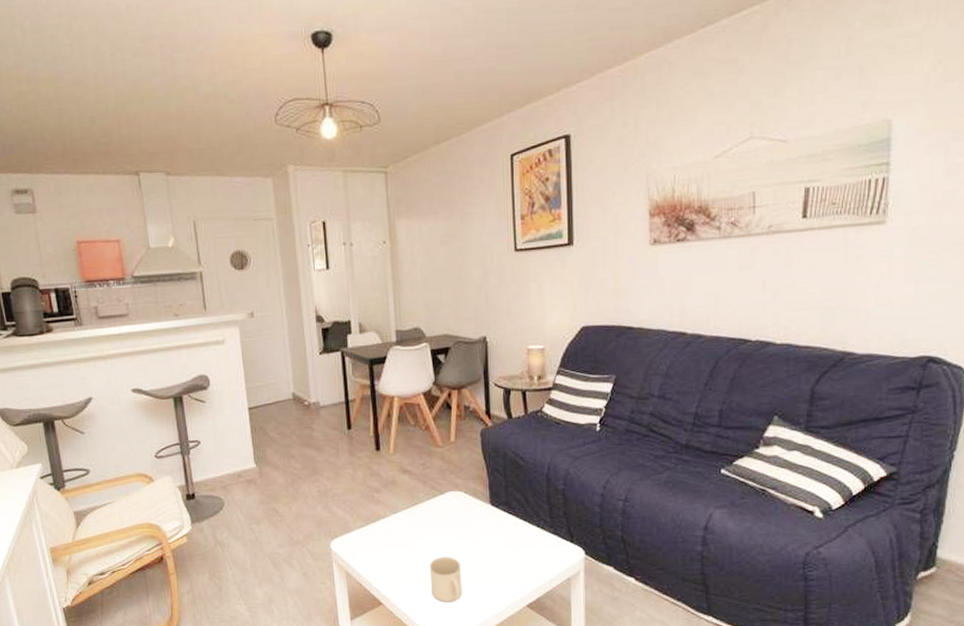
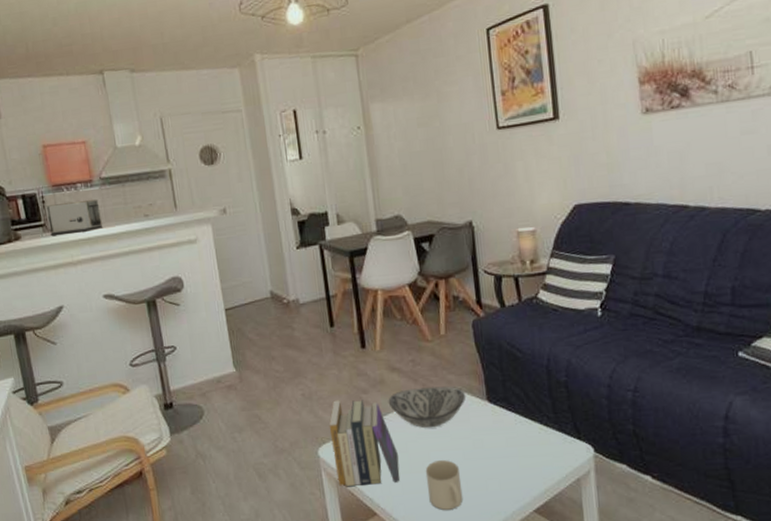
toaster: none [77,296,134,331] -> present [44,198,103,237]
books: none [342,498,406,578] -> present [329,400,400,487]
decorative bowl: none [398,489,471,526] -> present [388,386,466,427]

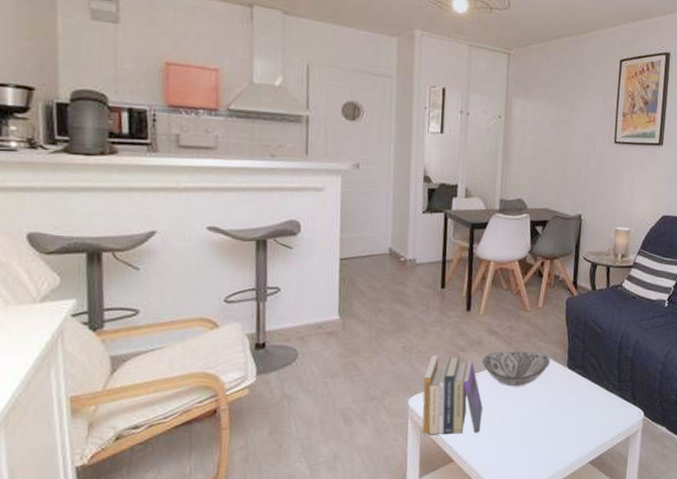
toaster: present [44,198,103,237] -> none [154,124,222,161]
cup: present [425,460,463,510] -> none [503,416,534,459]

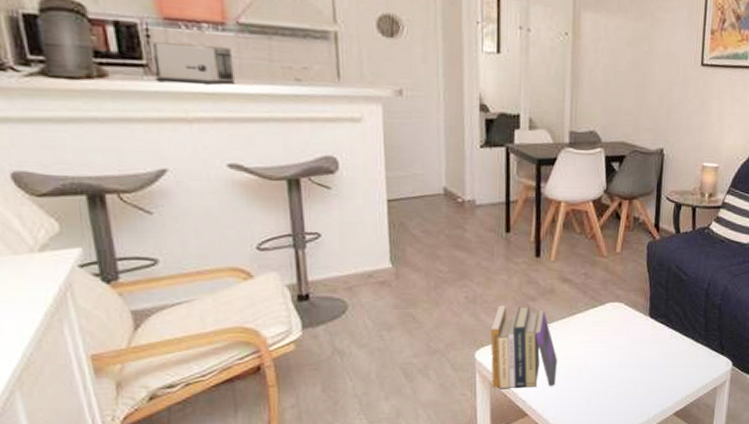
toaster: none [154,124,222,161] -> present [149,41,236,86]
decorative bowl: present [482,351,551,386] -> none [555,300,631,337]

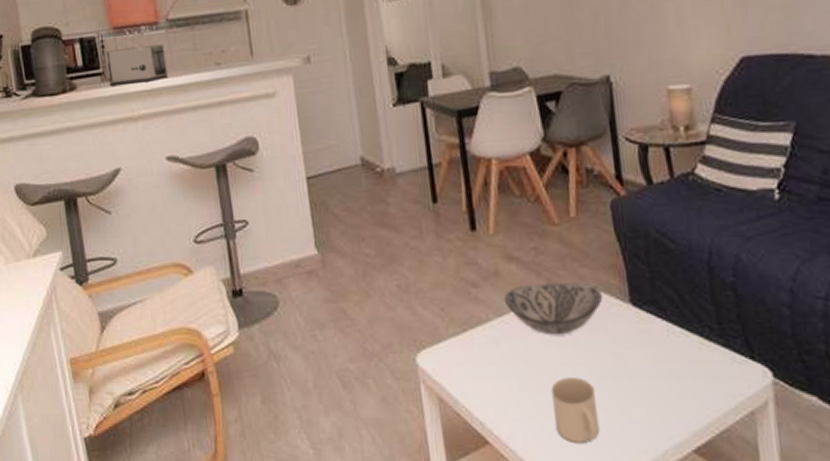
books: present [490,305,557,389] -> none [430,294,519,406]
decorative bowl: none [555,300,631,337] -> present [504,282,603,334]
cup: none [580,367,614,412] -> present [550,378,600,443]

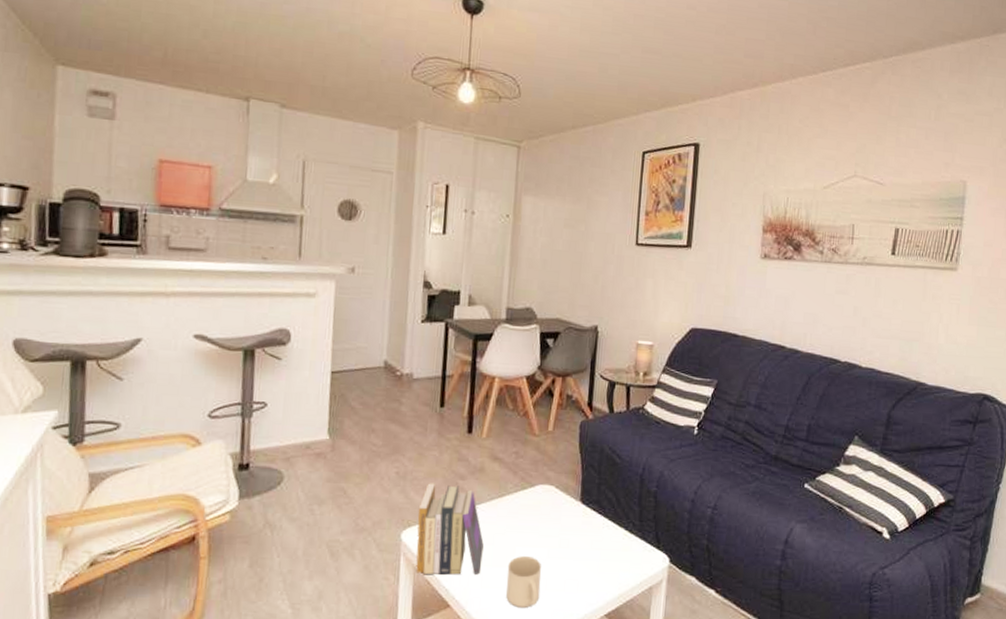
toaster: present [104,43,169,87] -> none [144,225,213,264]
books: none [430,294,519,406] -> present [416,483,484,575]
decorative bowl: present [504,282,603,334] -> none [484,480,562,522]

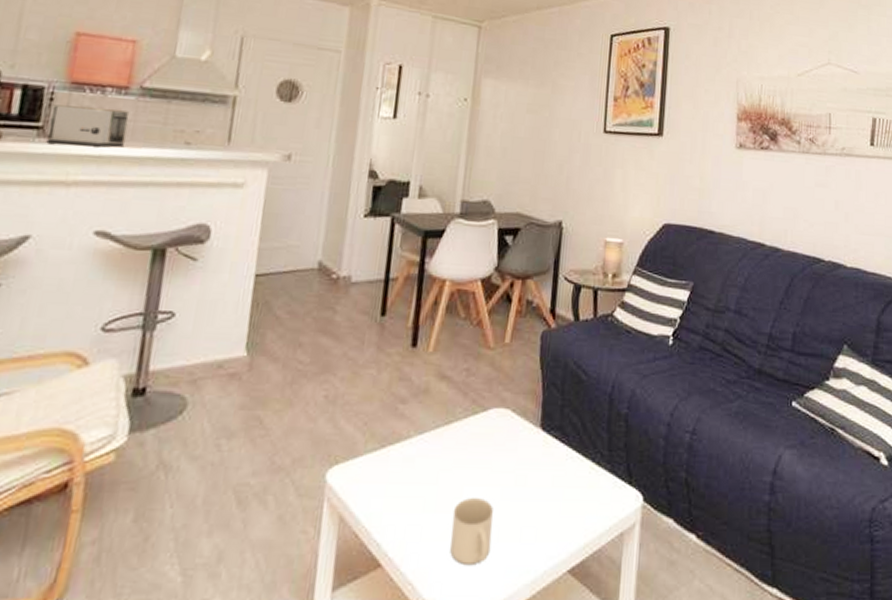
toaster: none [144,225,213,264] -> present [45,104,130,149]
books: present [416,483,484,575] -> none [341,408,426,526]

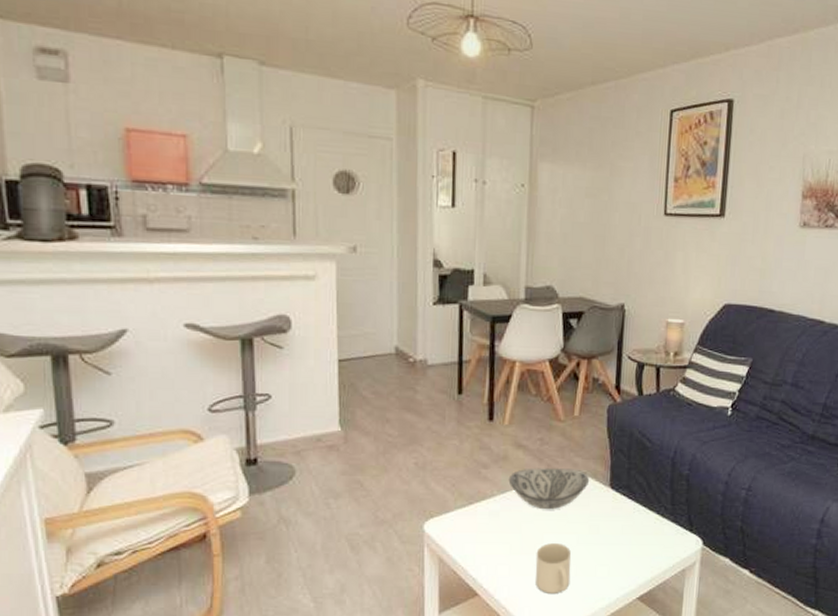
toaster: present [45,104,130,149] -> none [117,203,196,246]
decorative bowl: none [428,403,519,454] -> present [508,468,590,509]

